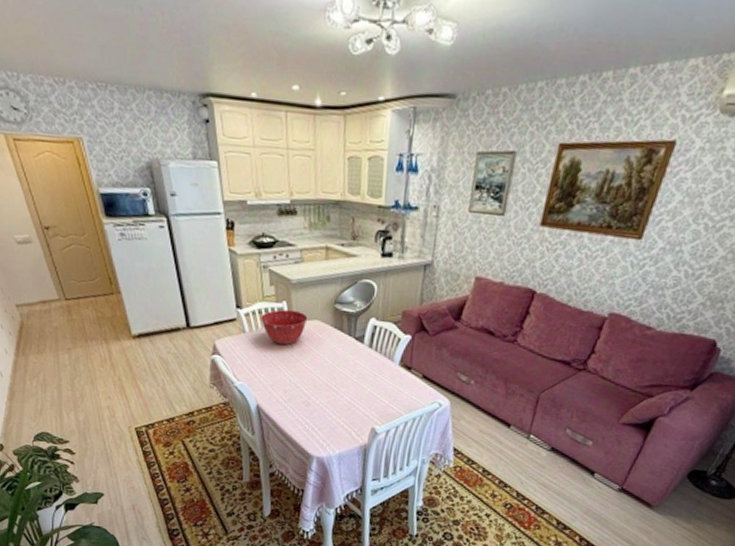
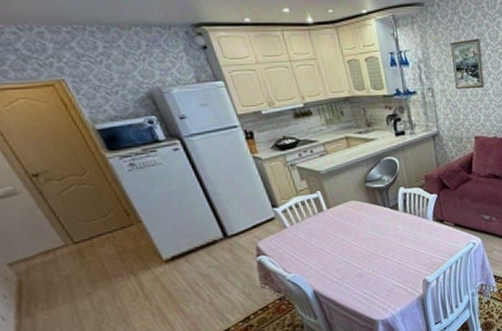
mixing bowl: present [260,309,308,346] -> none [298,197,344,231]

